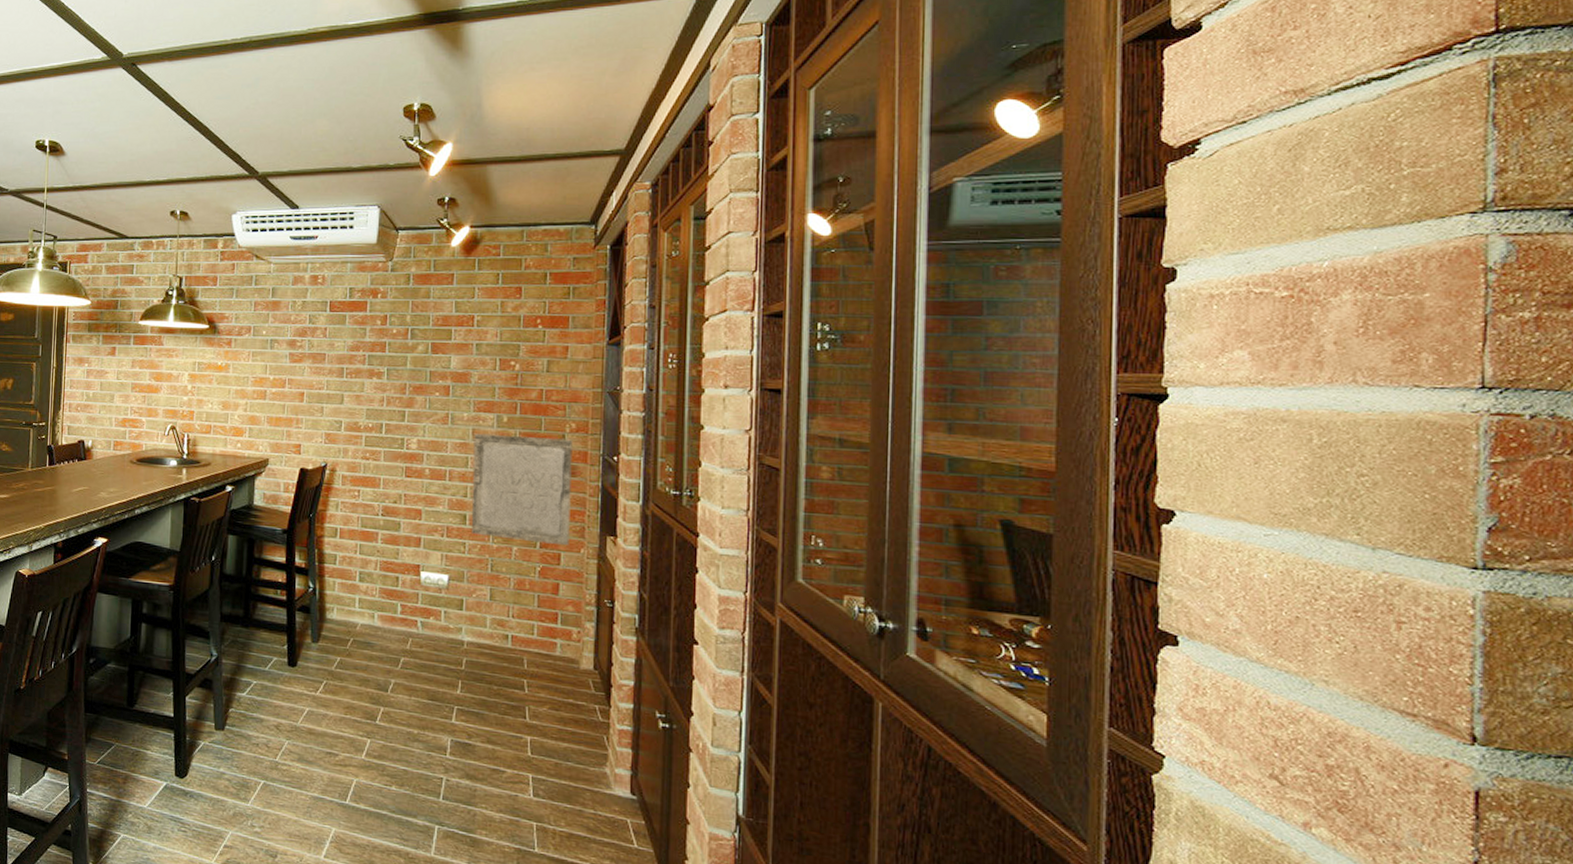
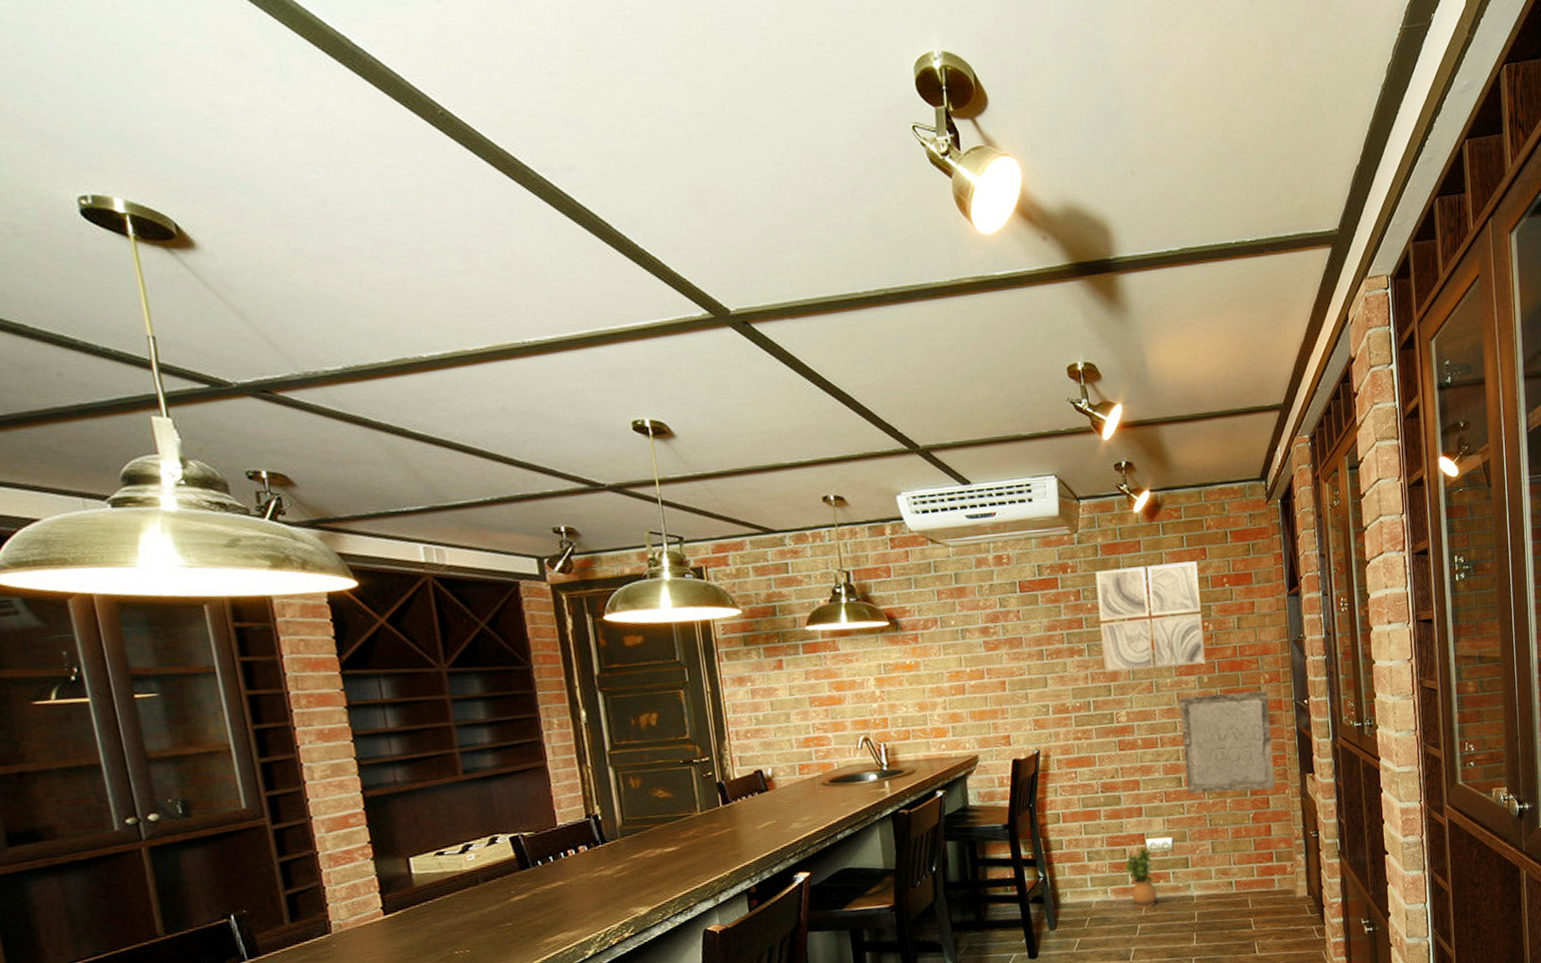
potted plant: none [395,579,426,643] -> present [1124,847,1158,909]
wall art: none [401,298,510,403] -> present [1095,561,1205,673]

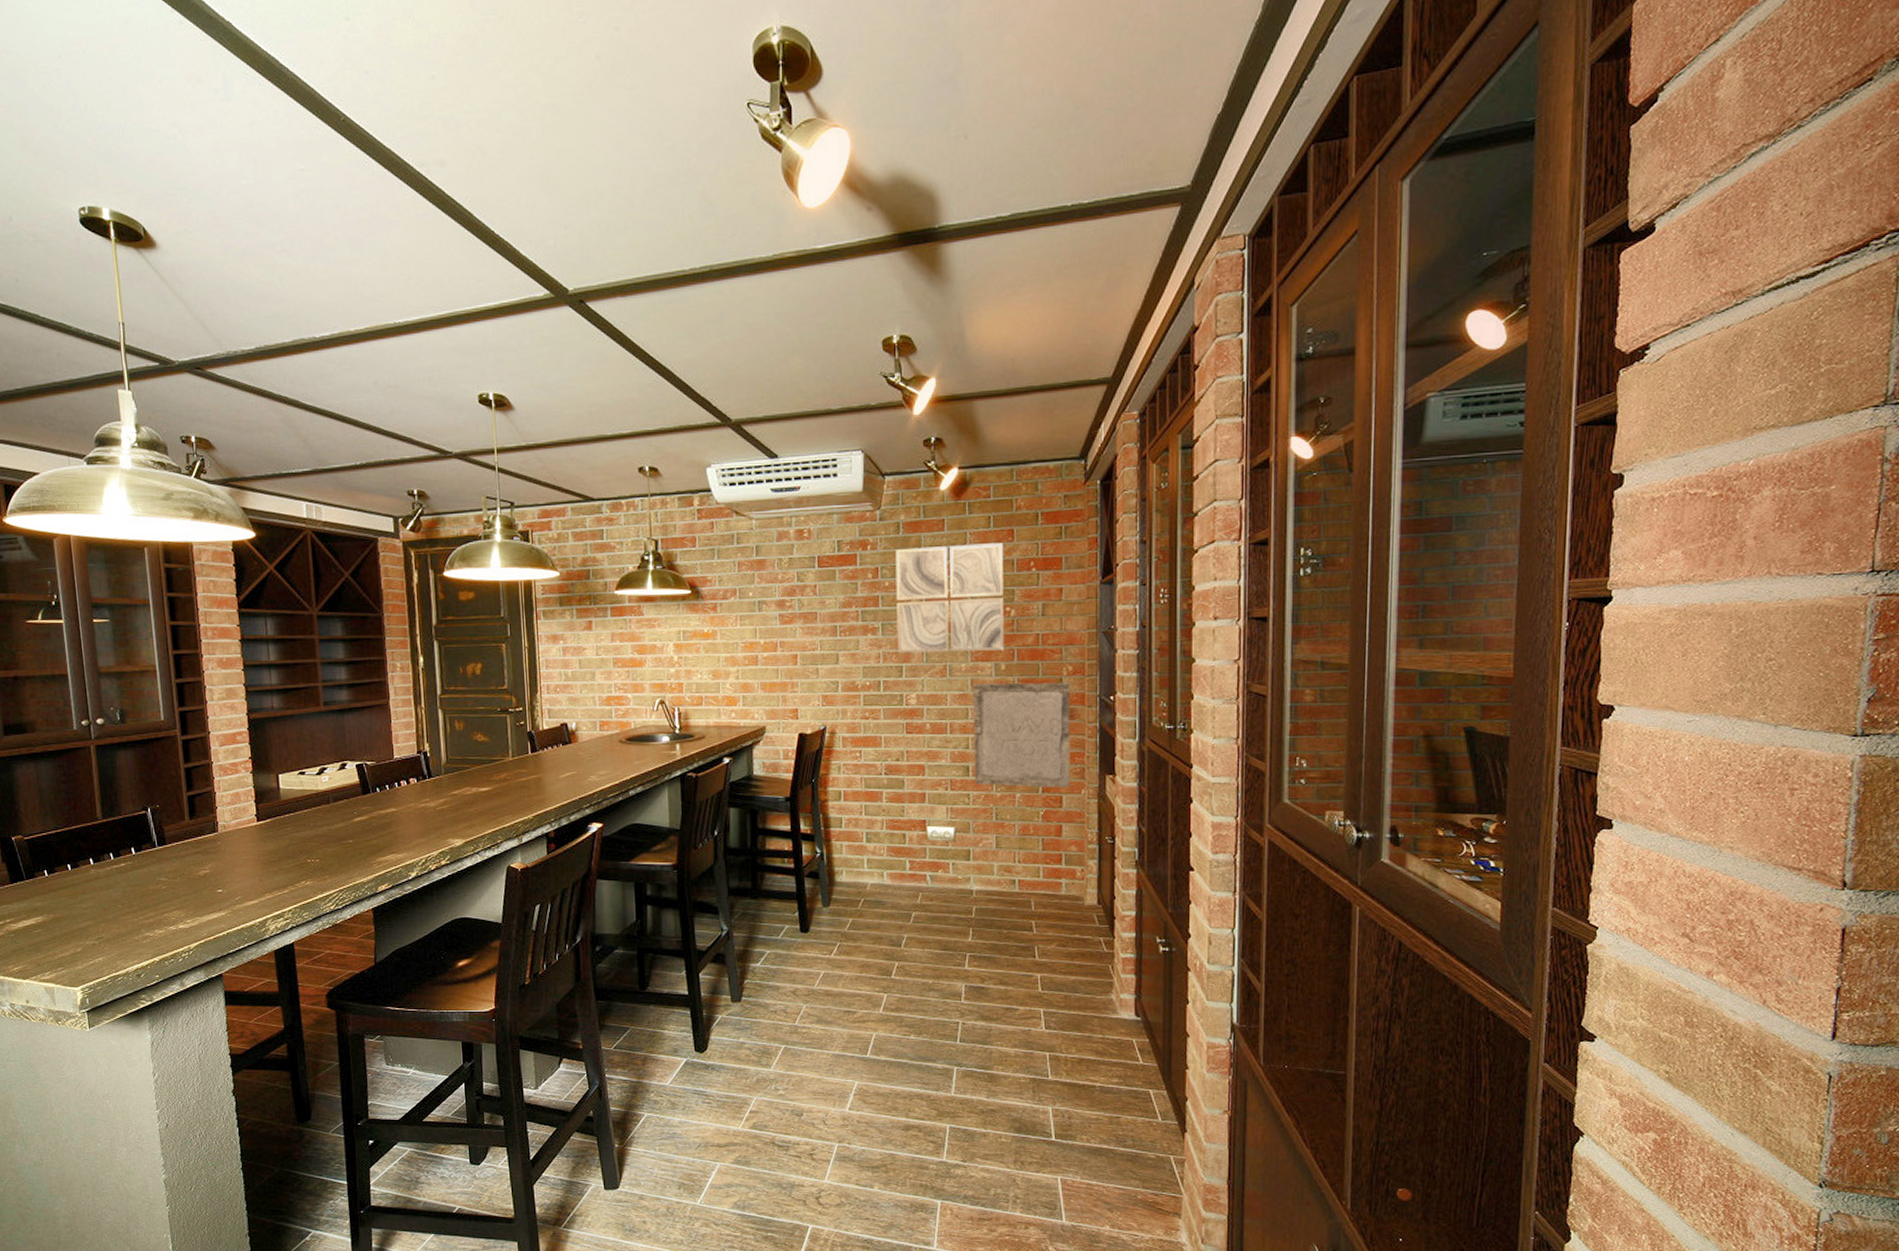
potted plant: present [1124,847,1158,909] -> none [903,835,935,897]

